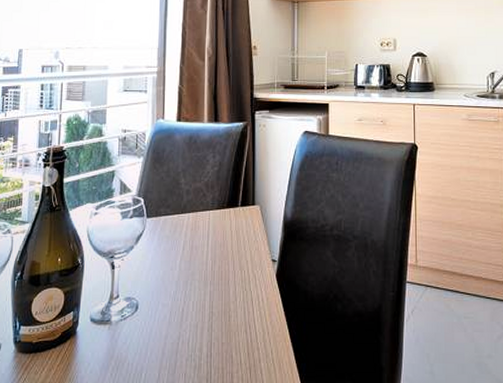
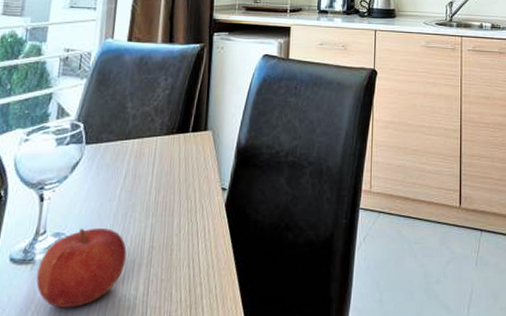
fruit: none [114,293,190,364] -> present [36,227,127,308]

